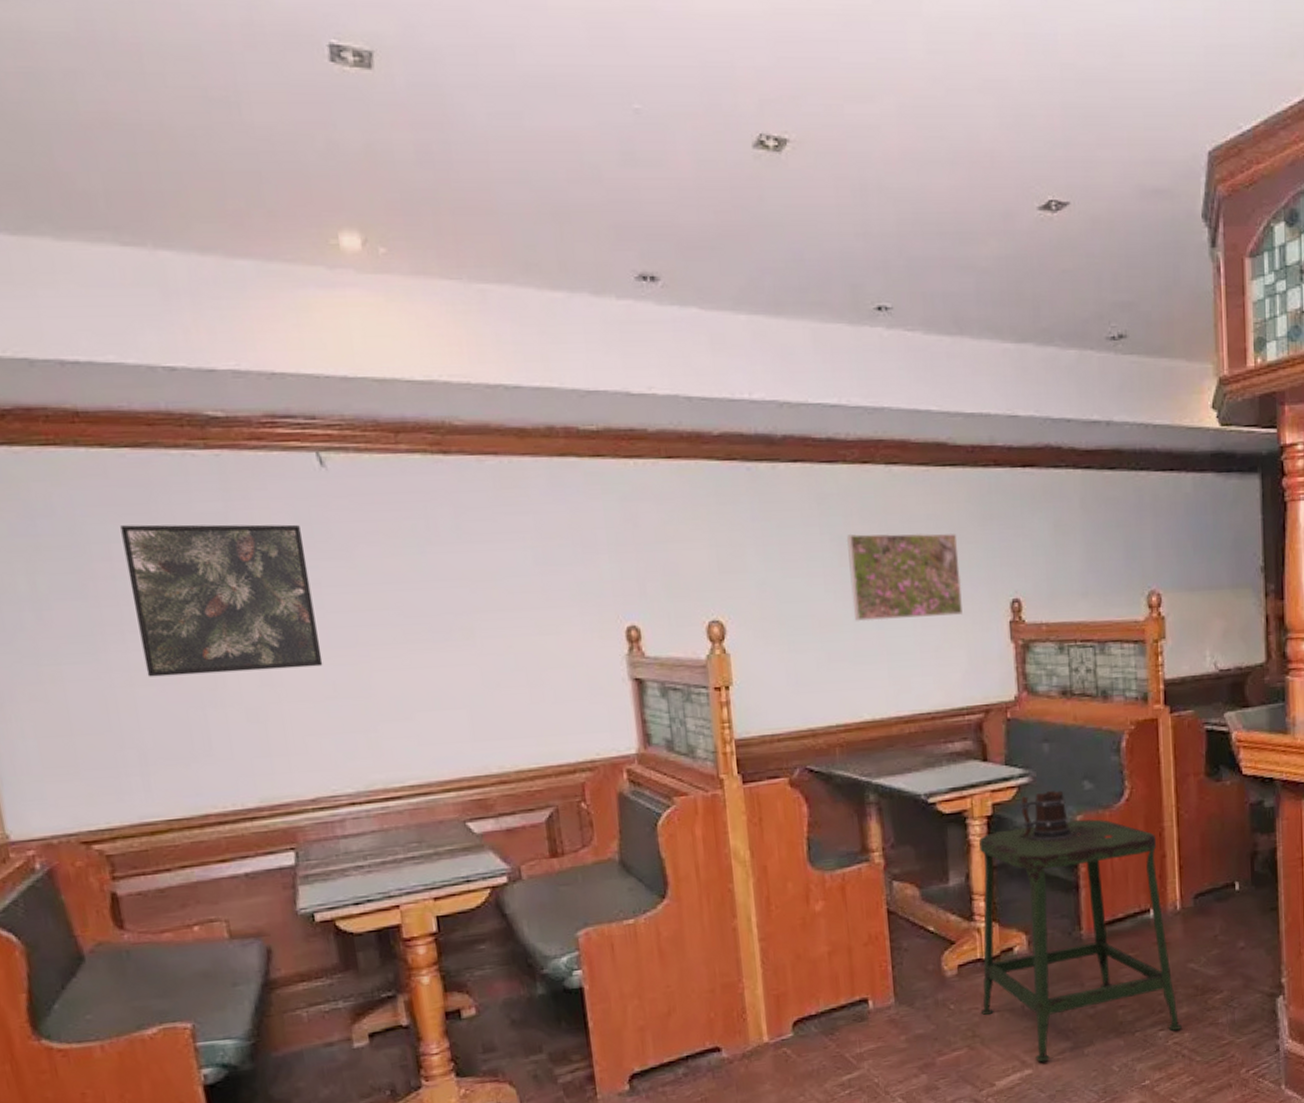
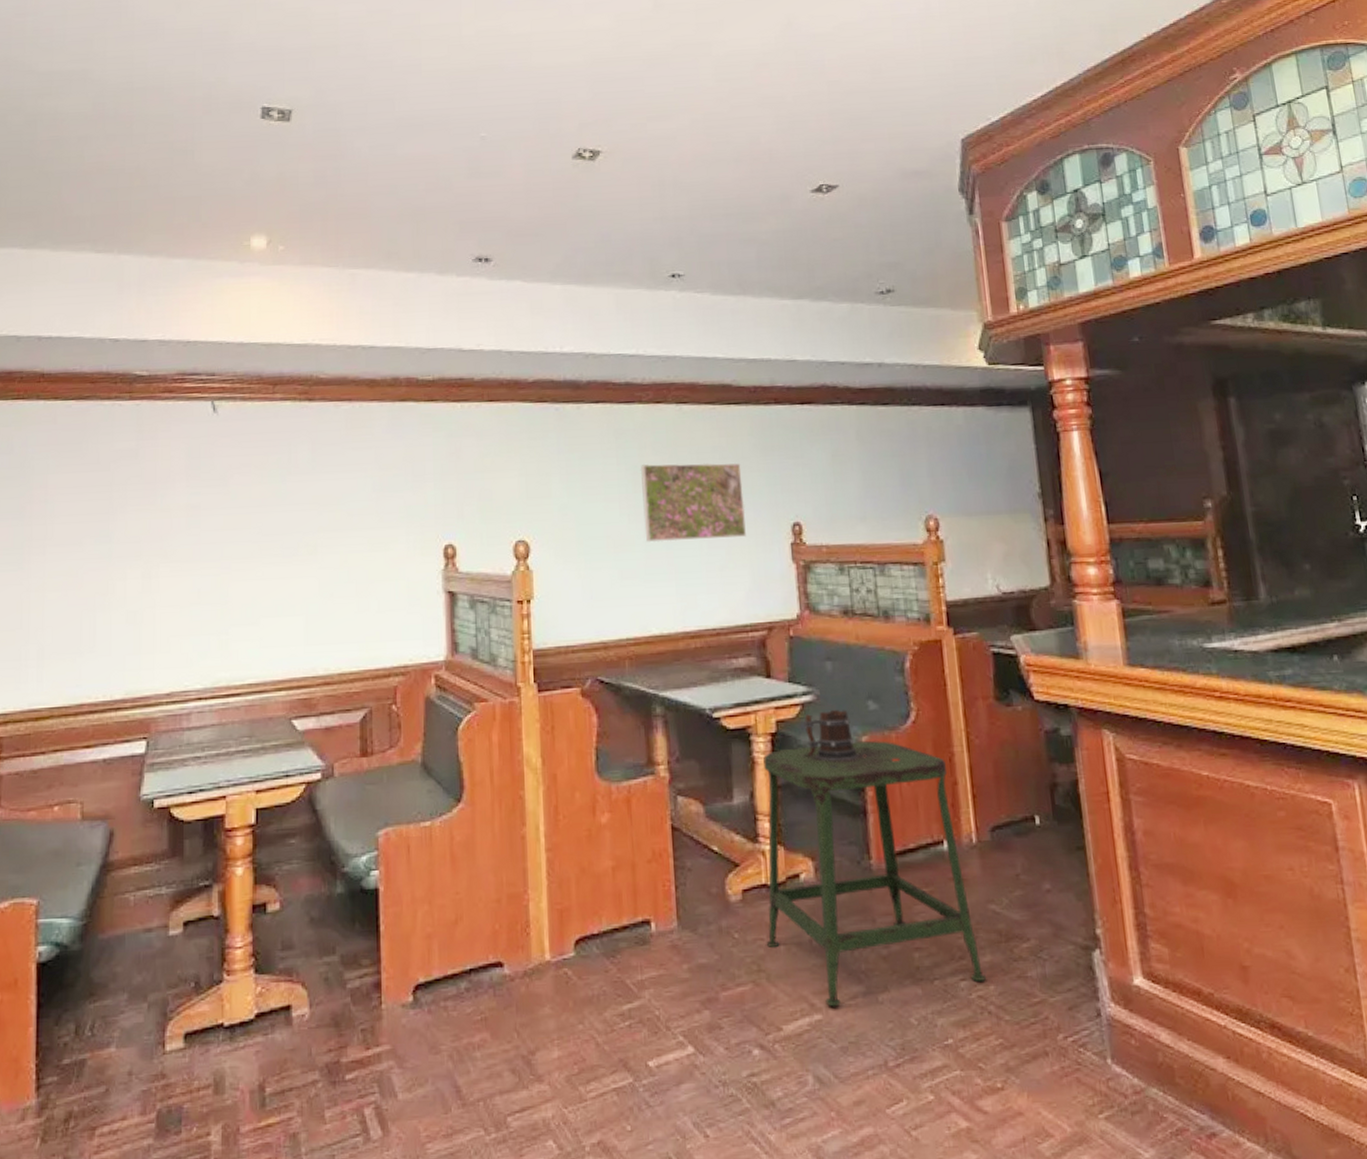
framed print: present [120,524,323,677] -> none [56,458,193,583]

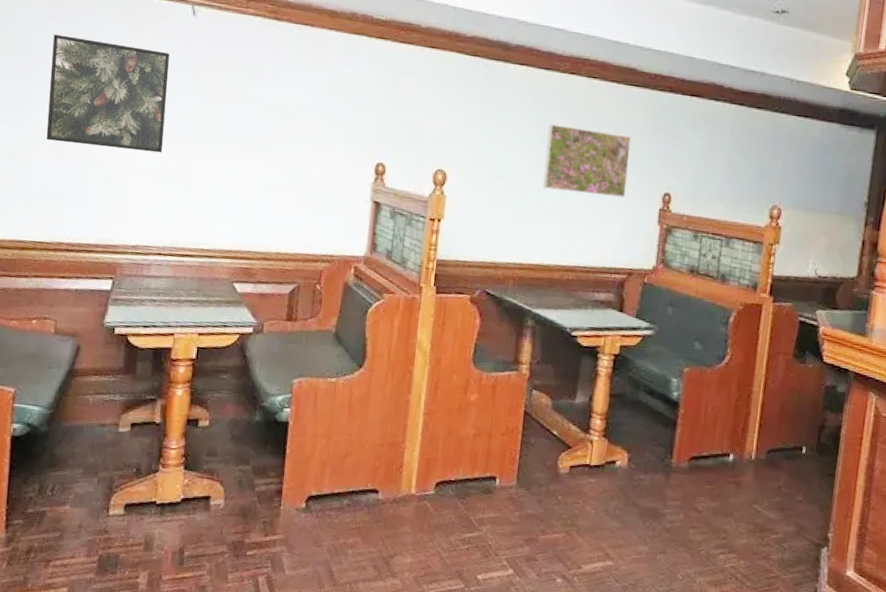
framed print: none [56,458,193,583] -> present [46,34,170,153]
stool: present [763,740,986,1007] -> none [581,368,745,558]
beer mug: present [803,710,859,761] -> none [640,344,679,384]

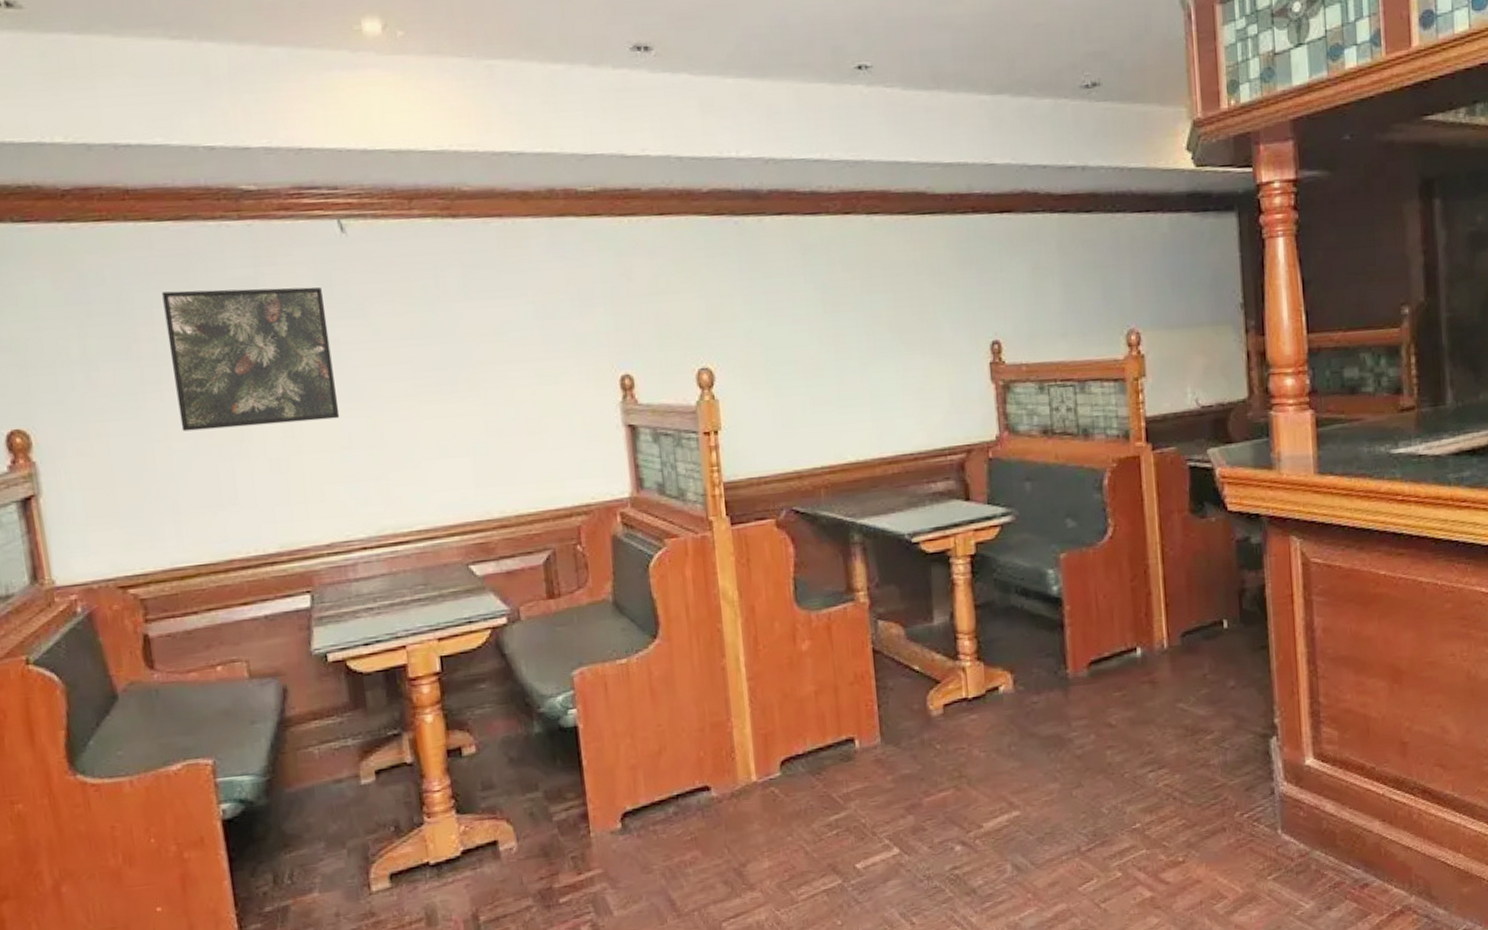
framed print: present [543,124,632,197] -> none [829,278,943,367]

